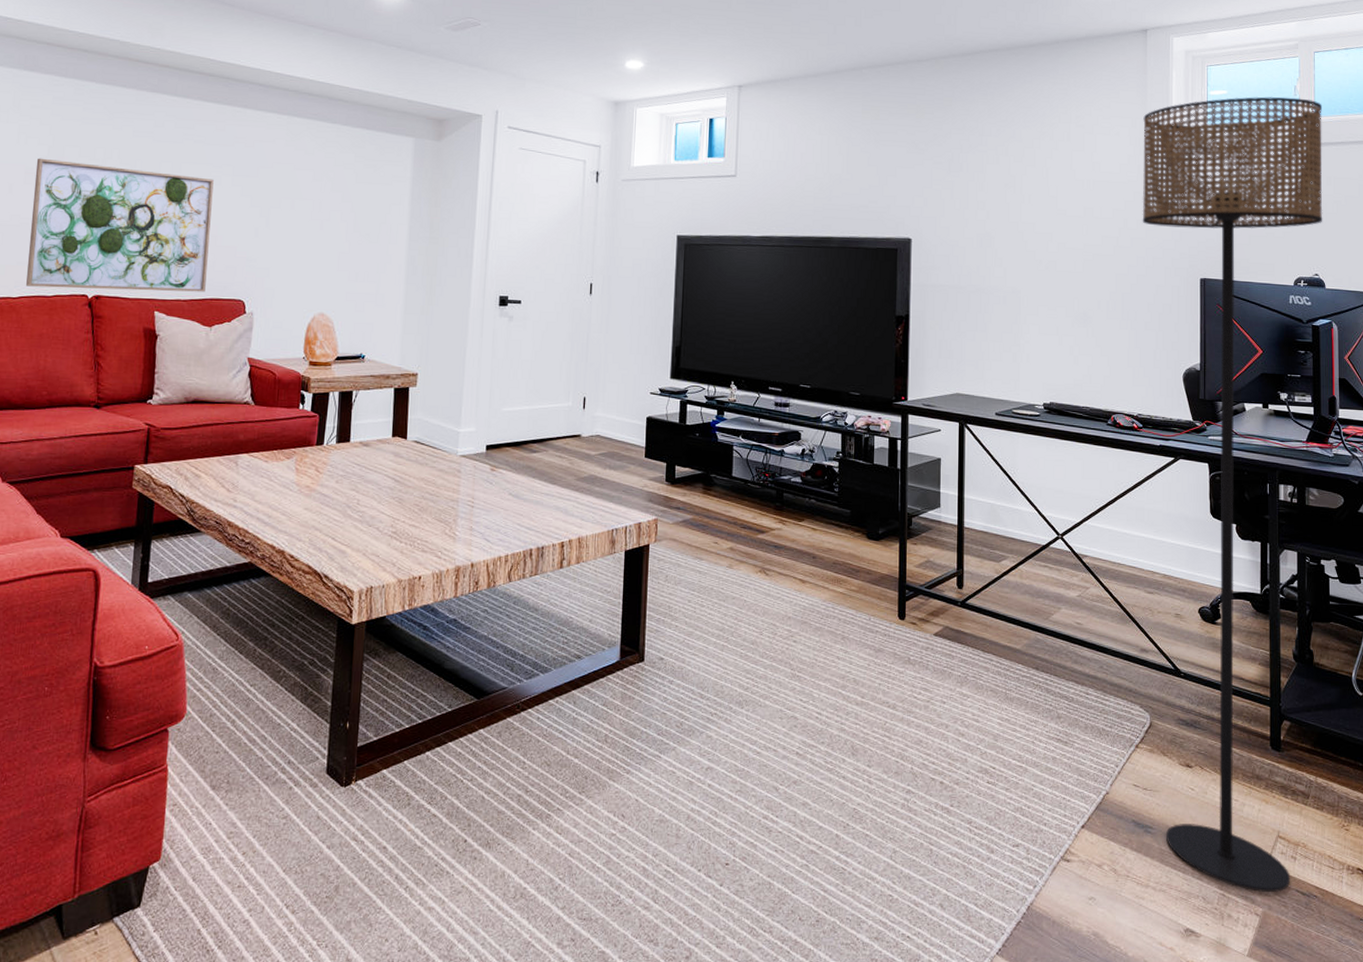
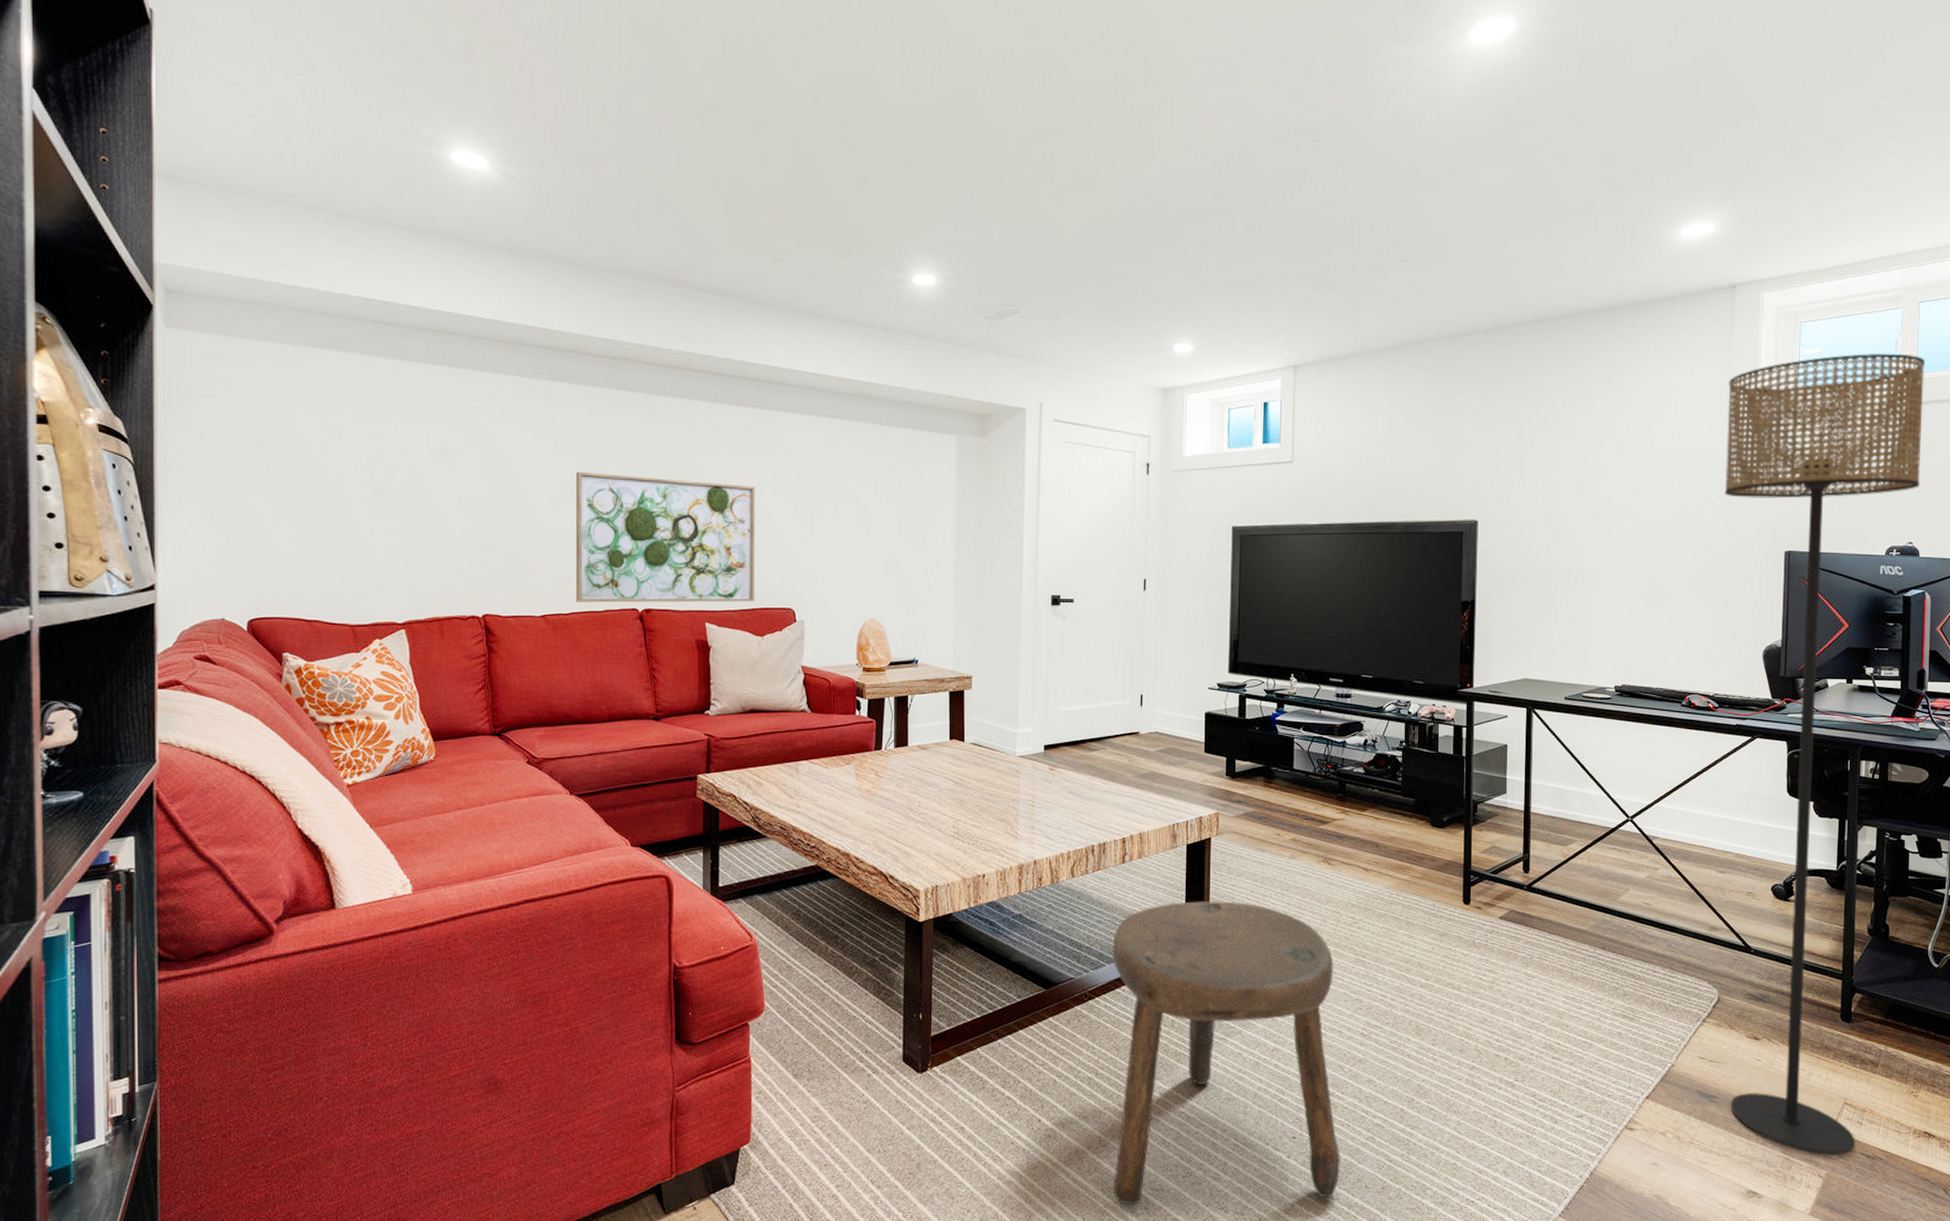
stool: none [538,610,775,936] -> present [1112,901,1341,1205]

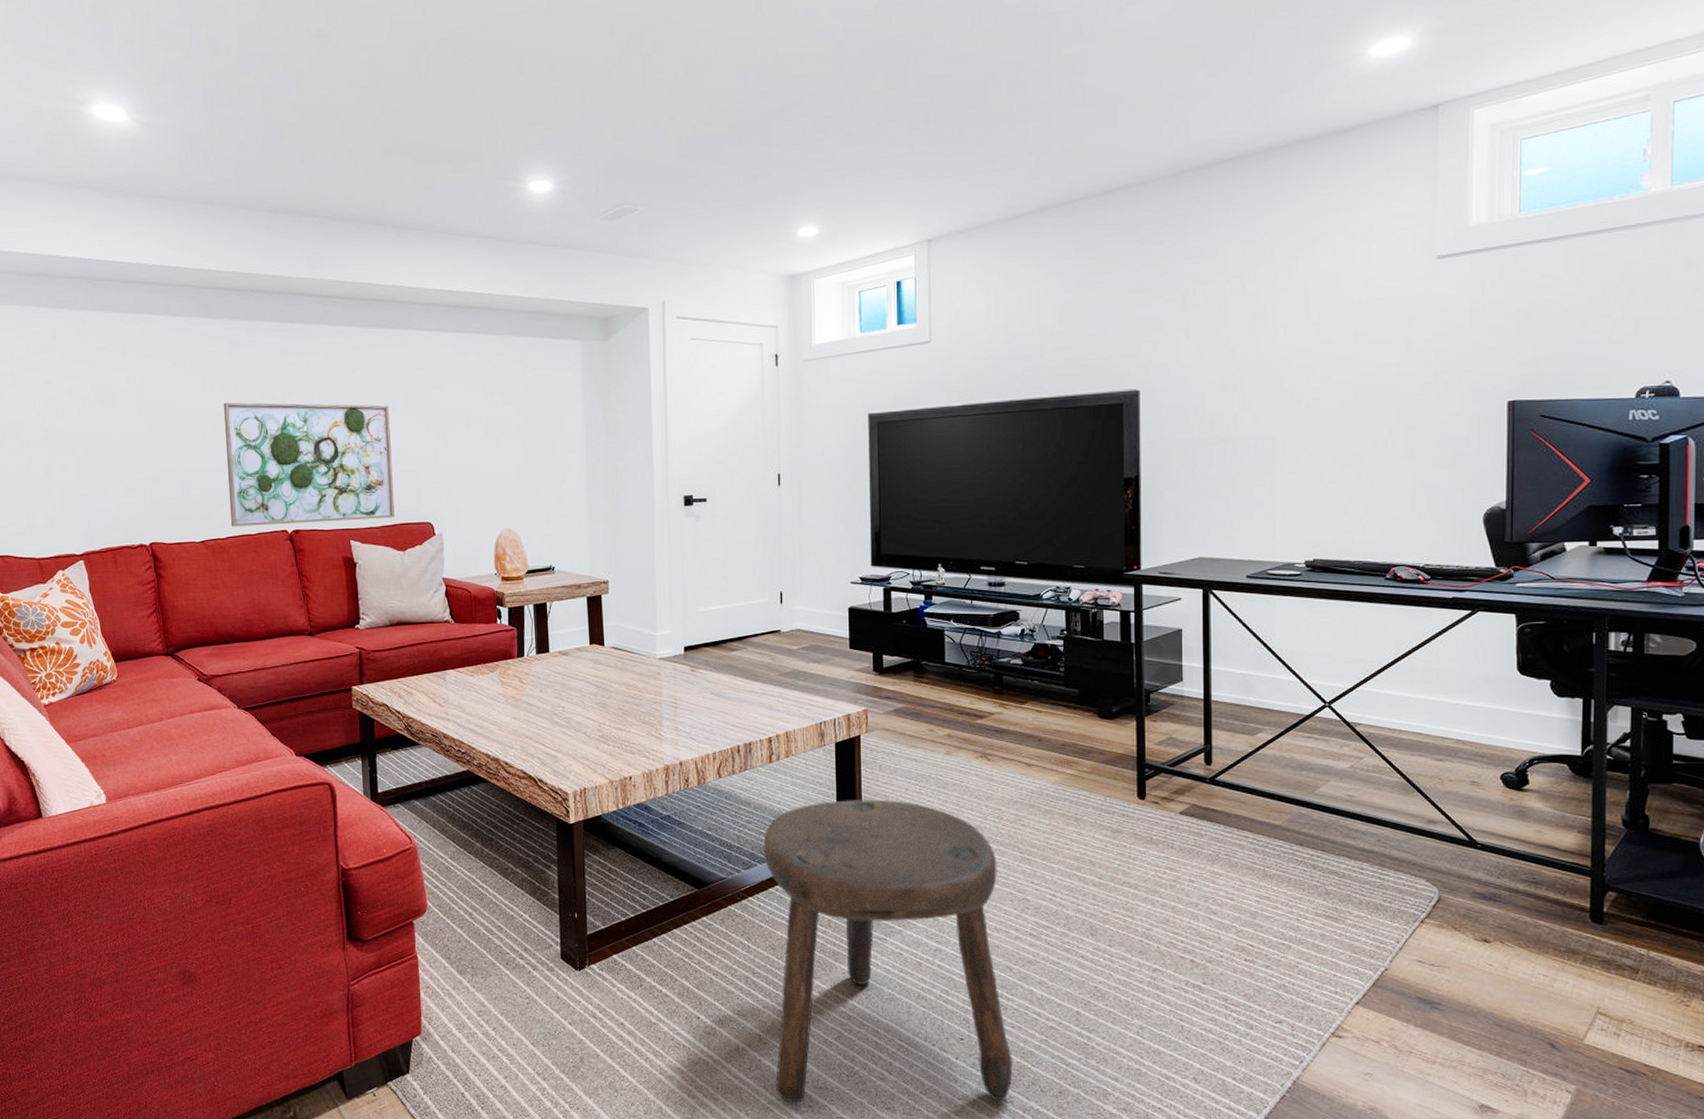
floor lamp: present [1724,353,1925,1156] -> none [1431,163,1683,1070]

